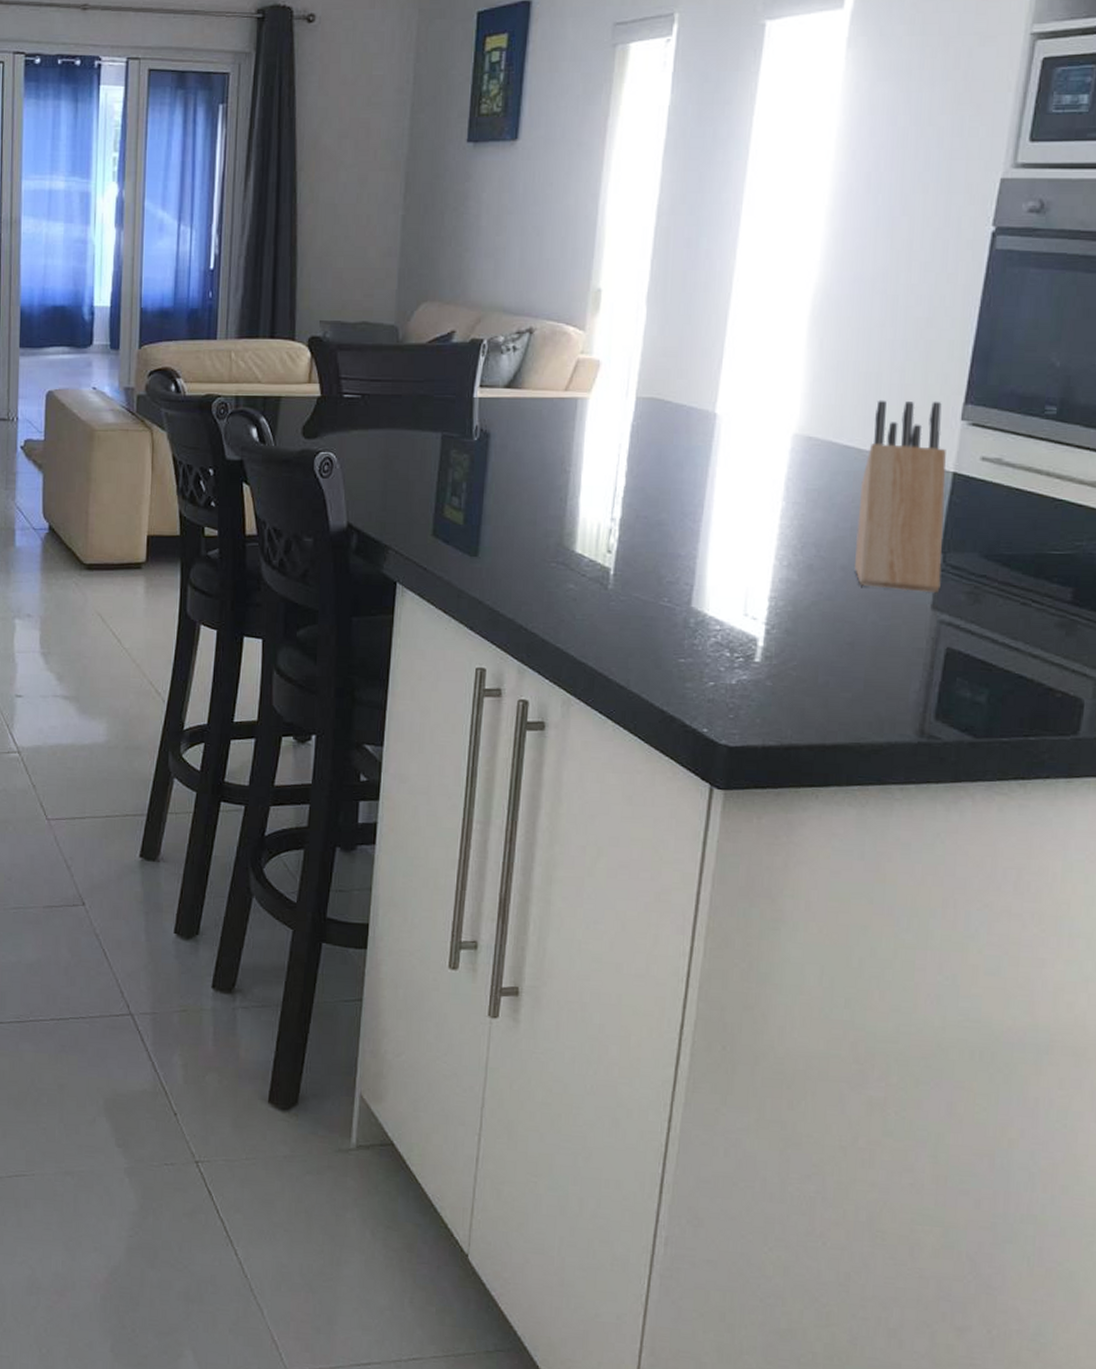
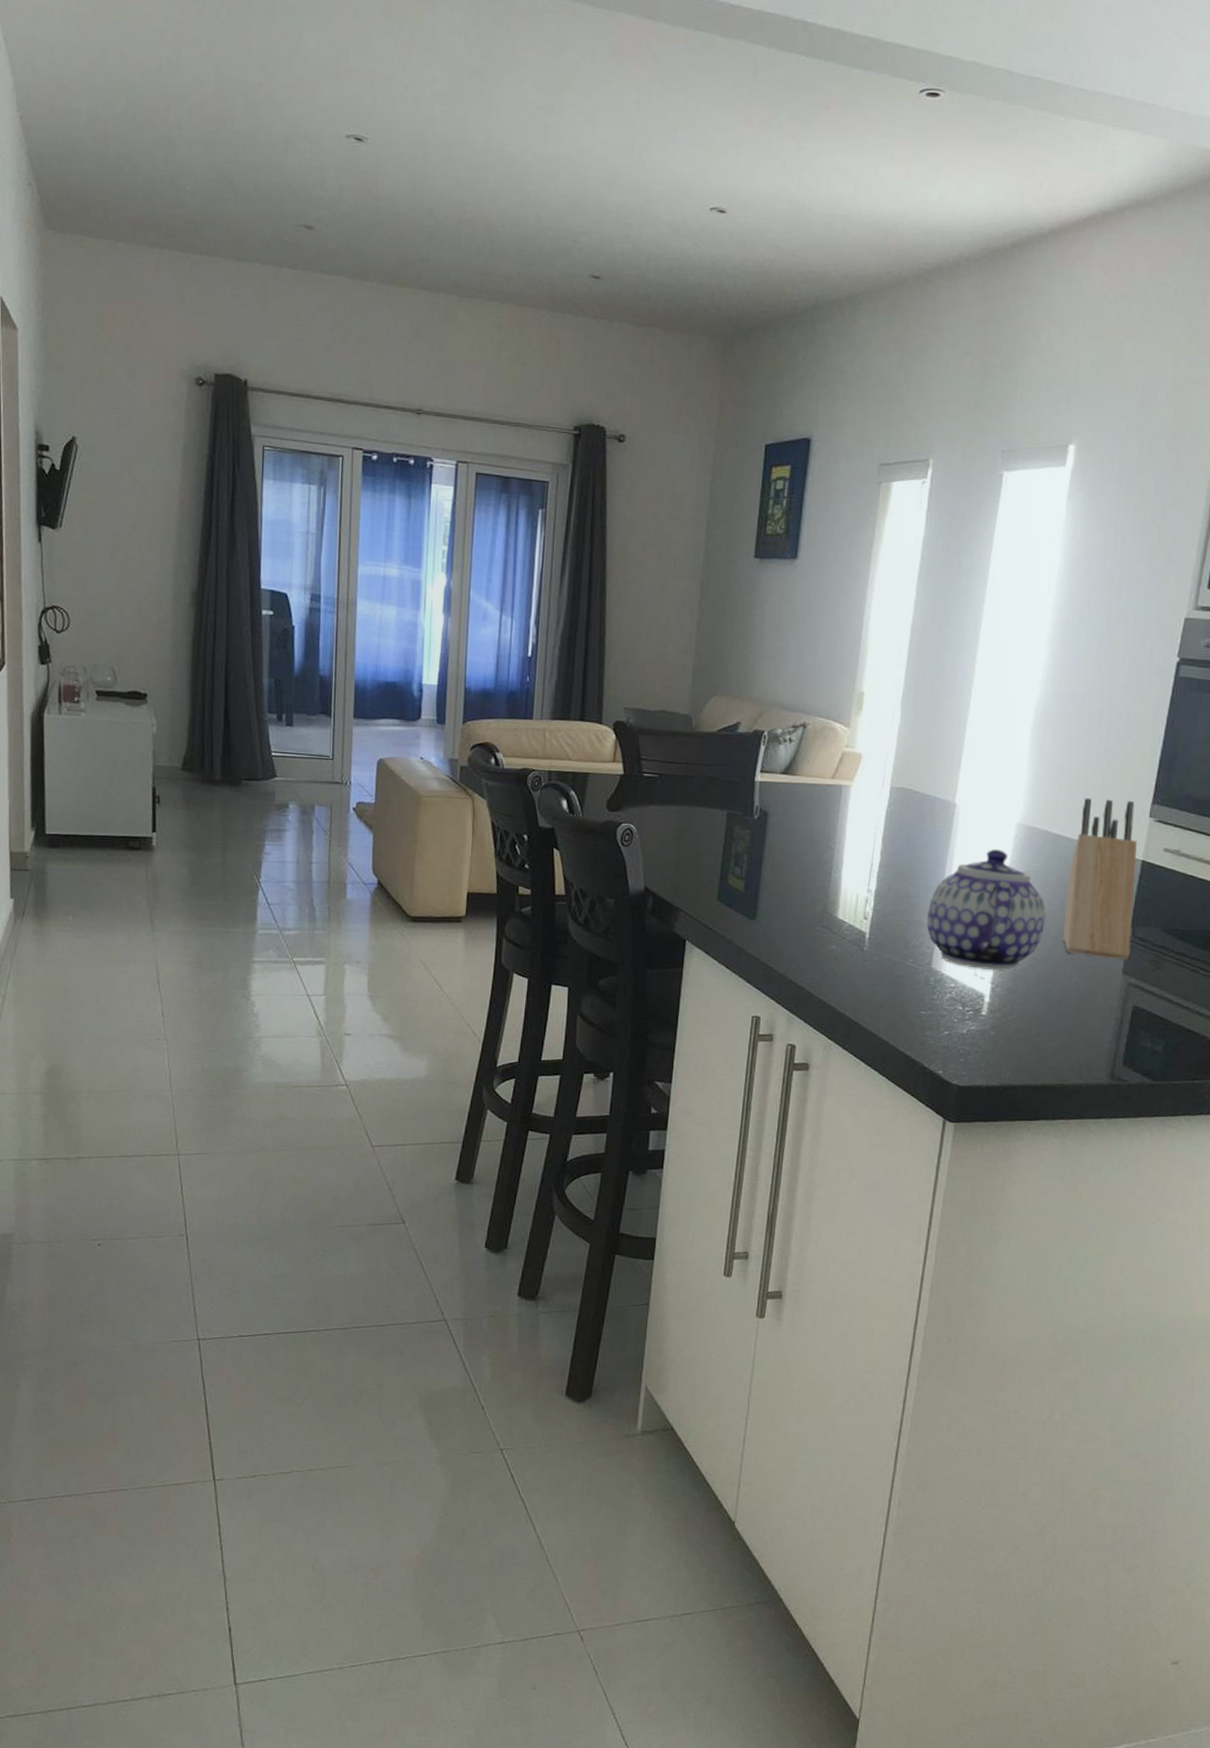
teapot: none [683,466,832,609] -> present [926,849,1046,971]

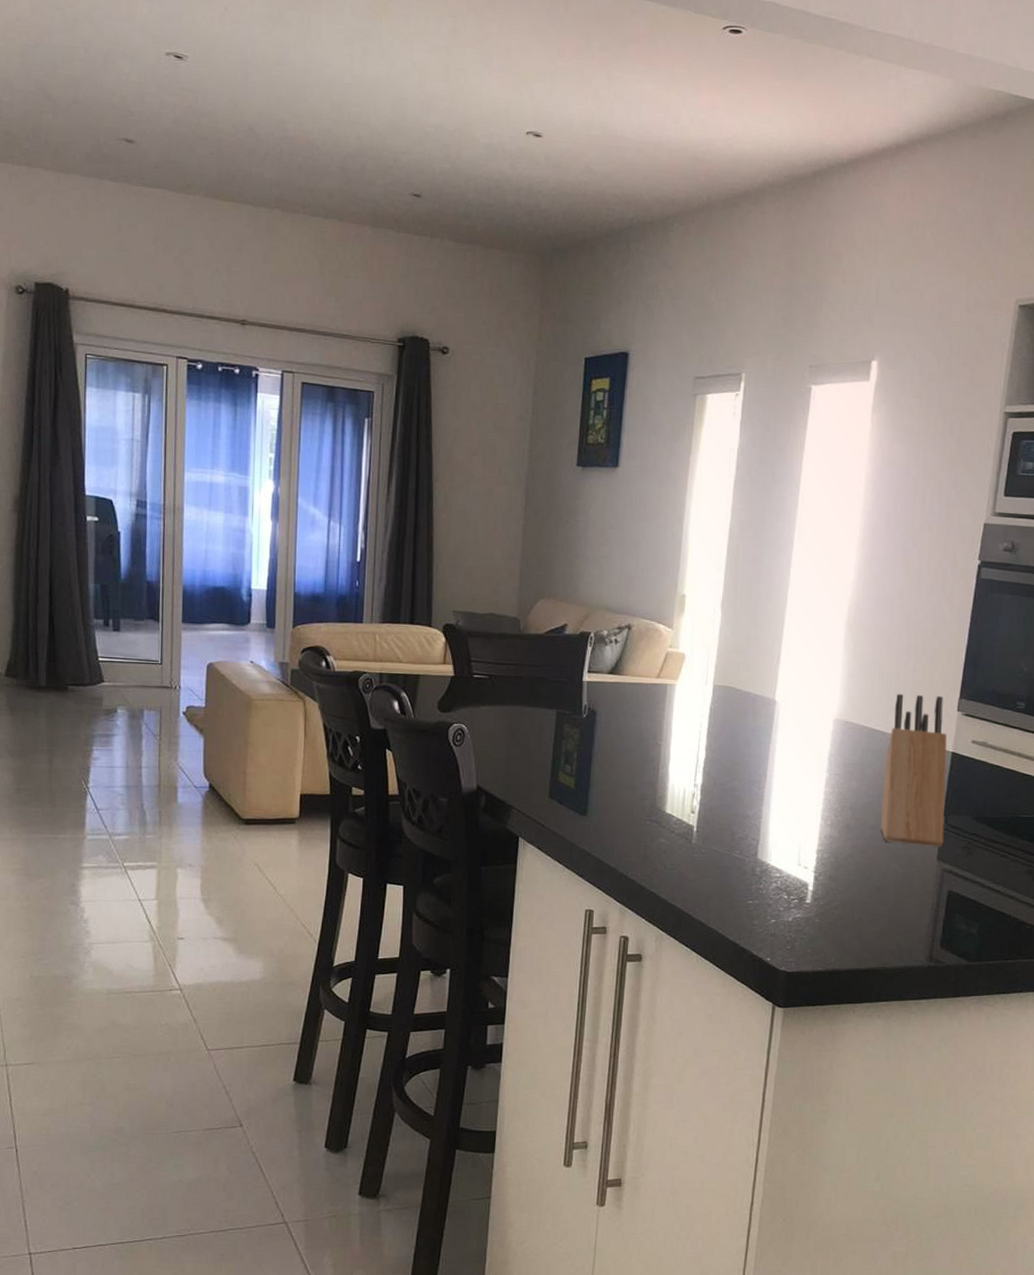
teapot: present [926,849,1046,971] -> none [751,744,864,860]

